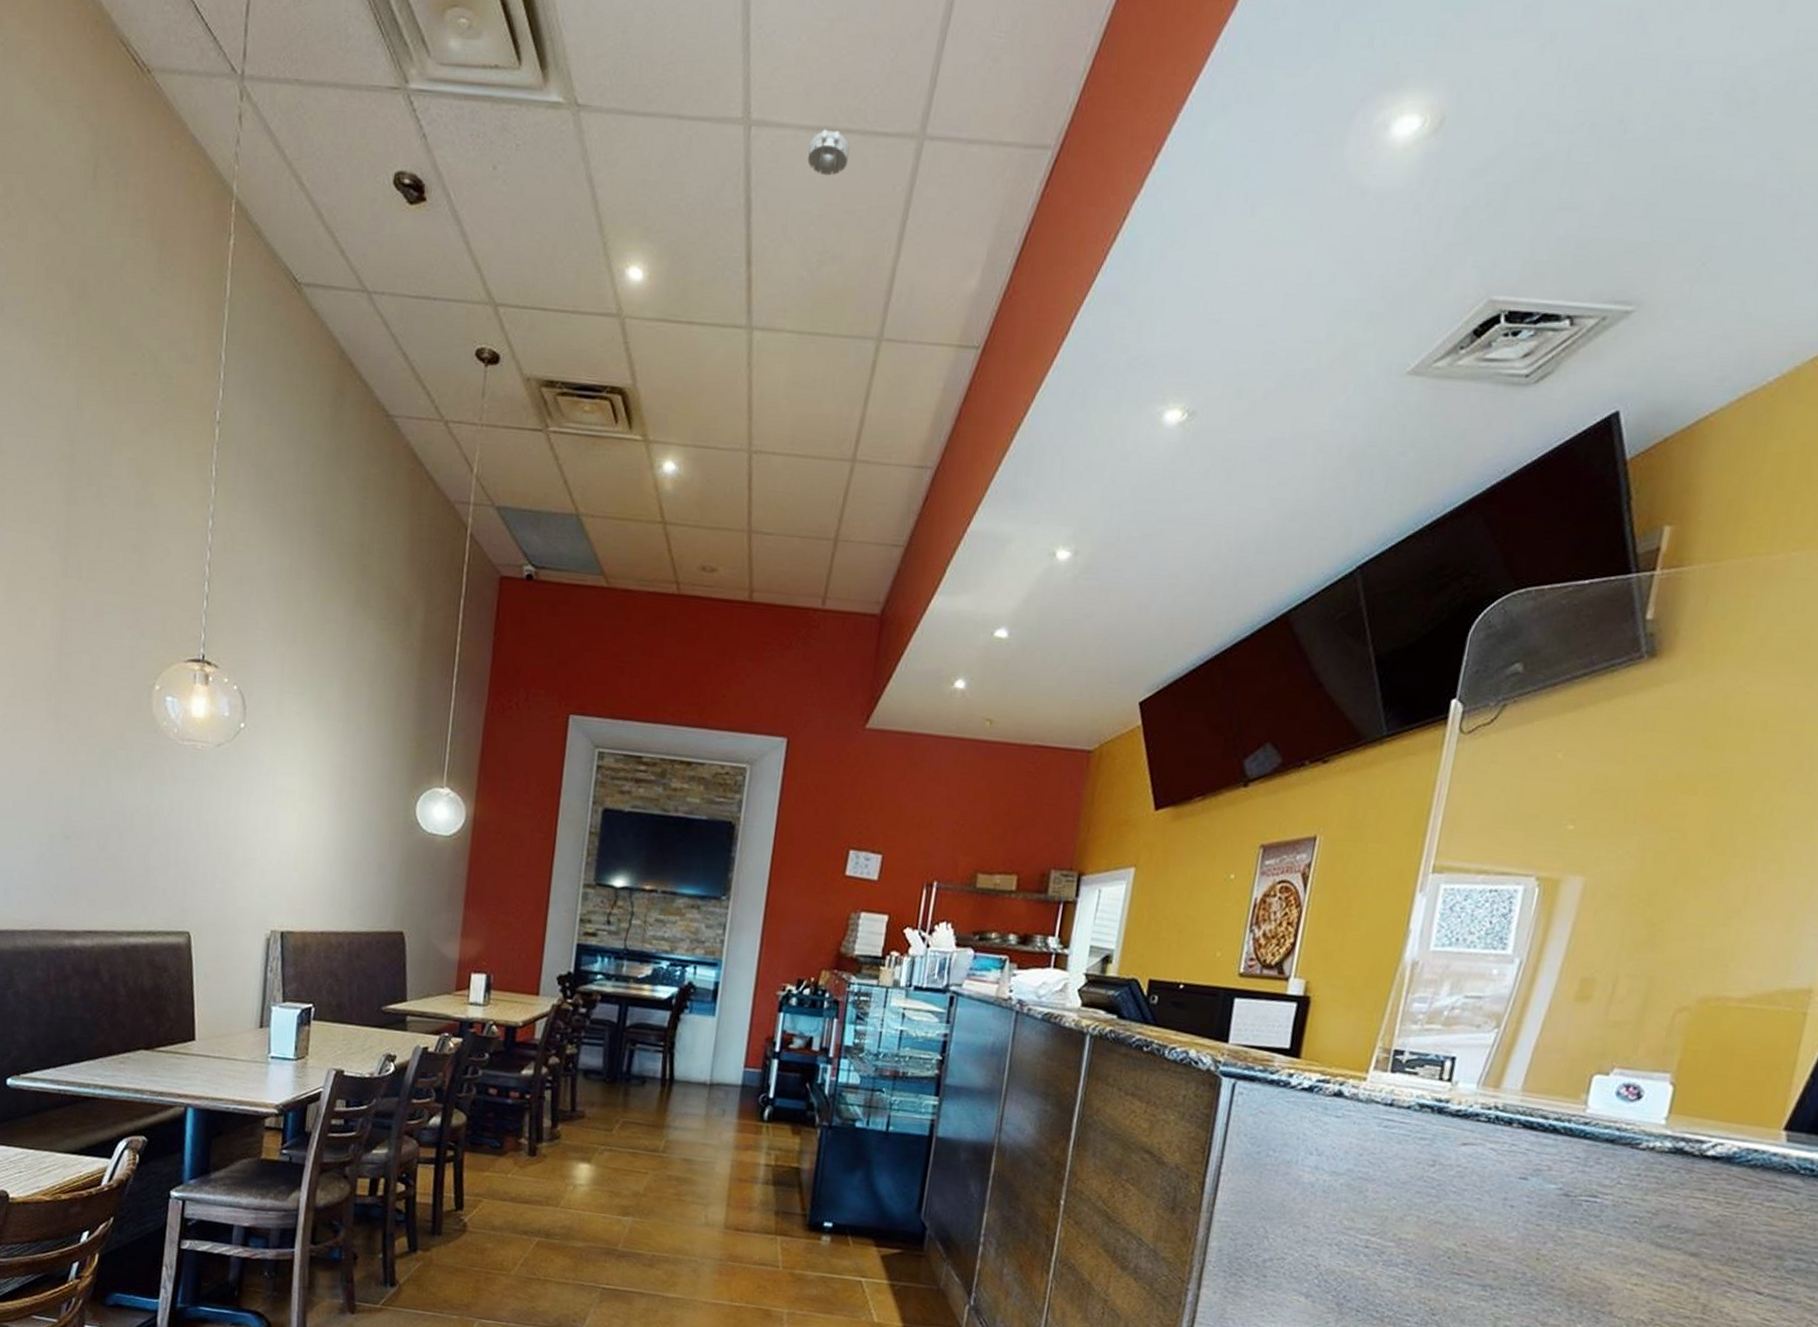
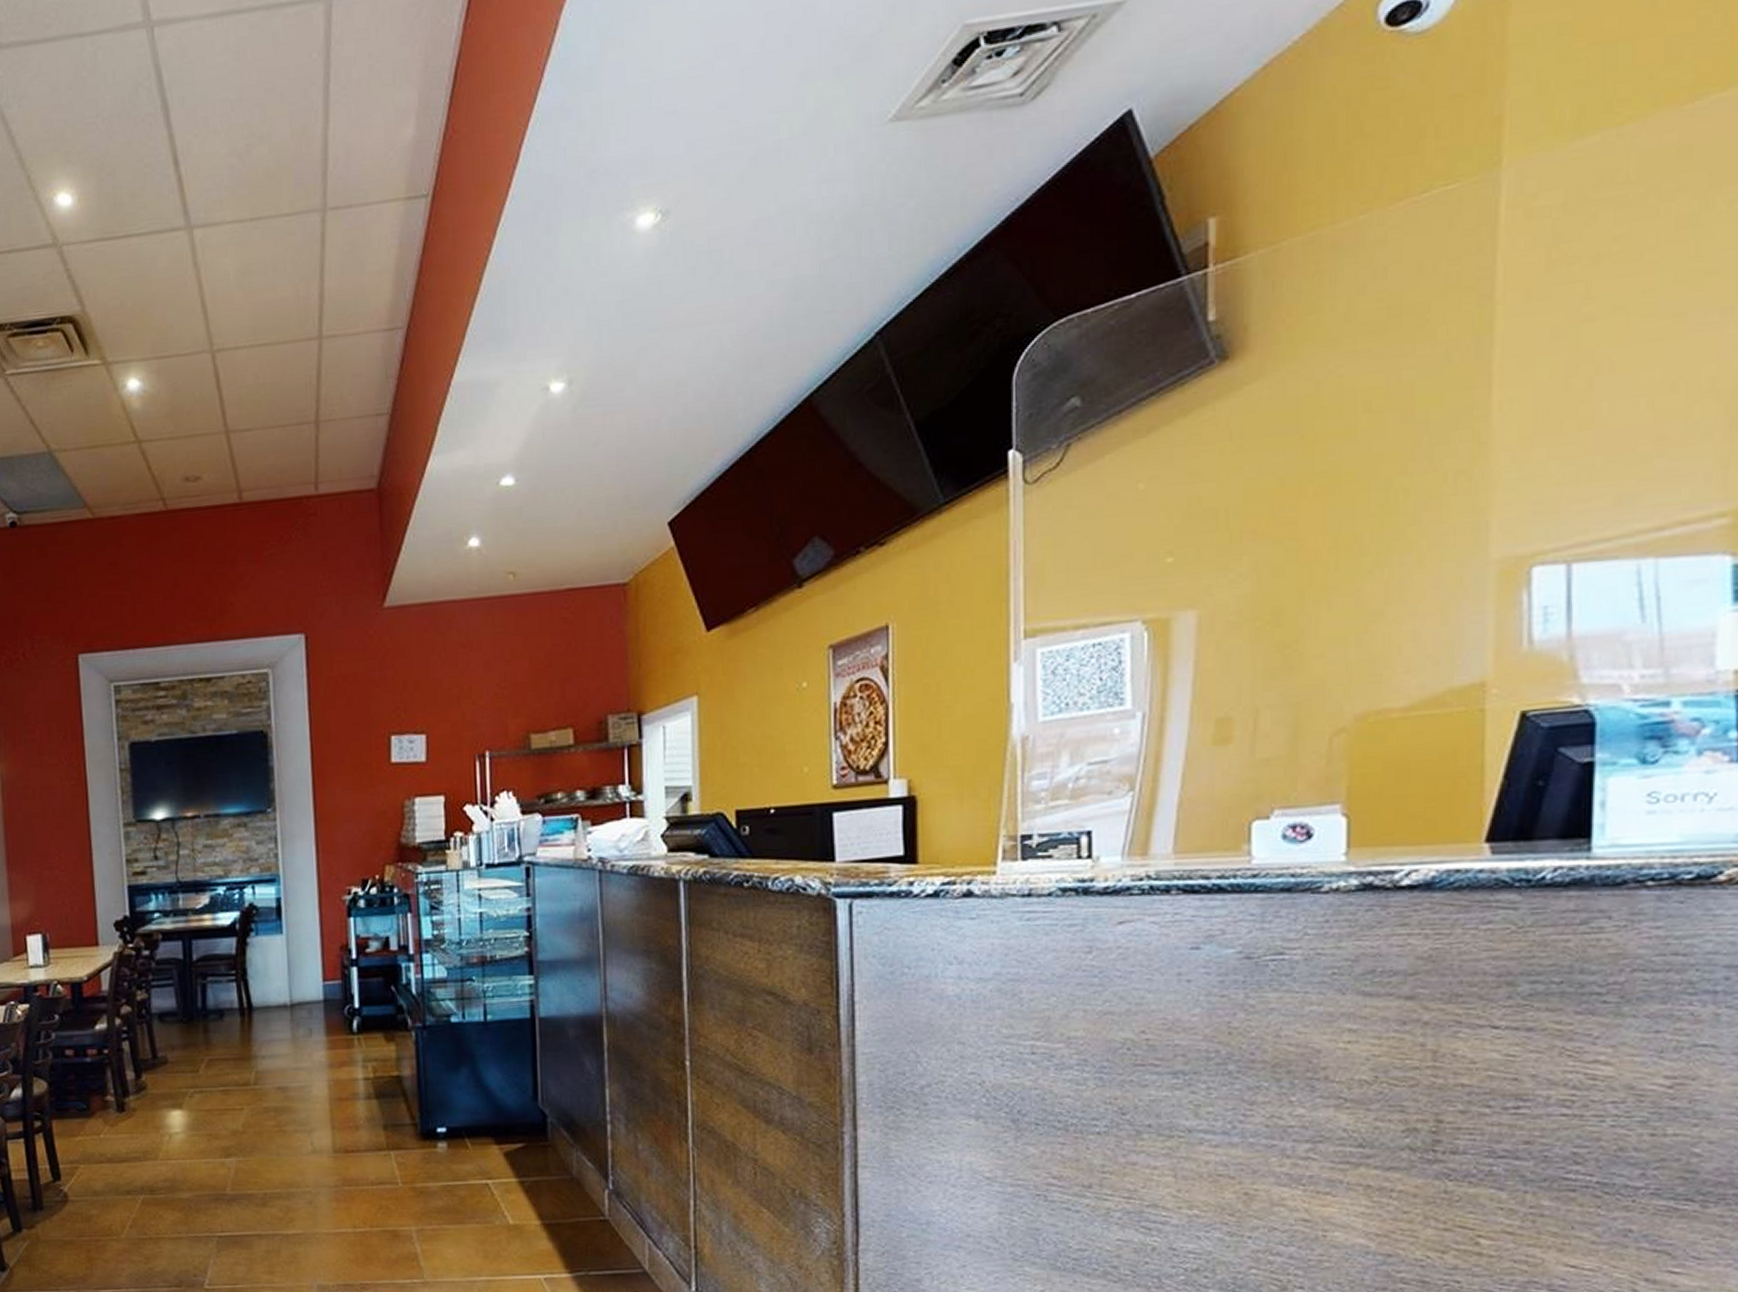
smoke detector: present [807,129,850,176] -> none [216,11,258,59]

